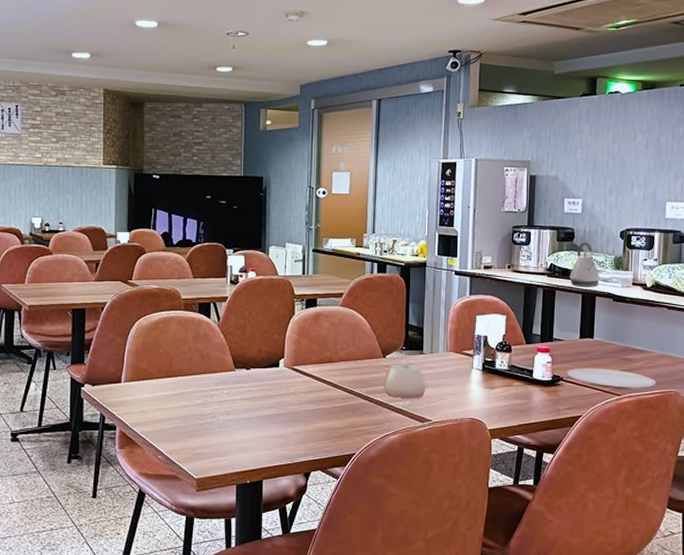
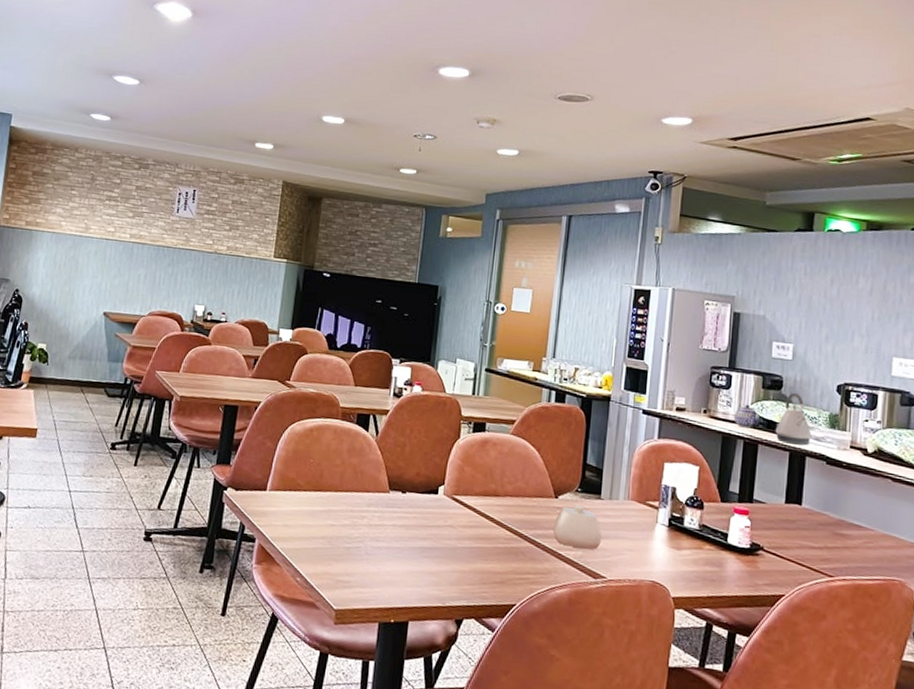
teapot: none [534,256,556,277] -> present [733,404,759,429]
plate: present [566,368,656,389] -> none [768,538,877,572]

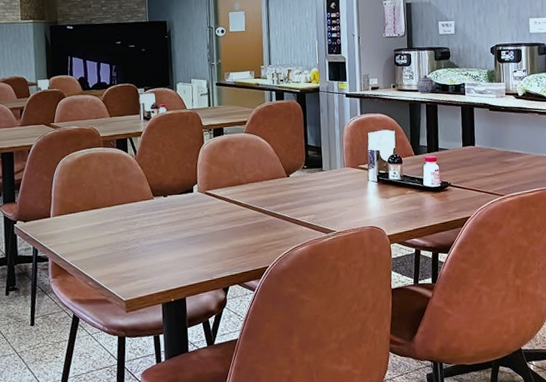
sugar bowl: present [552,505,602,550] -> none [288,179,328,213]
kettle: present [775,392,812,446] -> none [448,59,476,100]

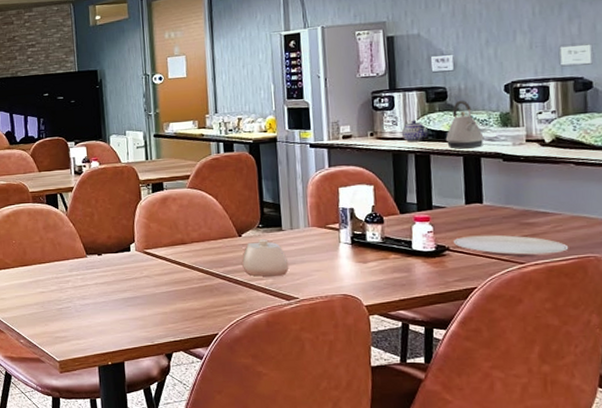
sugar bowl: none [288,179,328,213] -> present [241,239,289,277]
kettle: none [448,59,476,100] -> present [445,100,484,149]
plate: none [453,172,534,190] -> present [453,235,569,257]

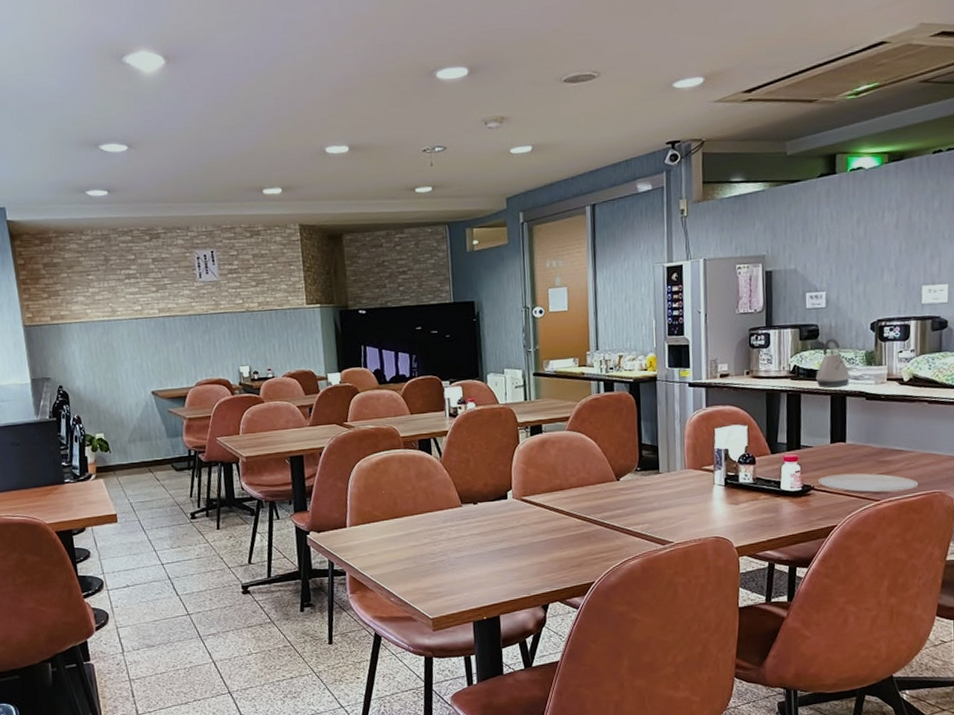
sugar bowl: present [241,239,289,277] -> none [618,483,665,522]
teapot: present [401,120,428,143] -> none [775,358,800,381]

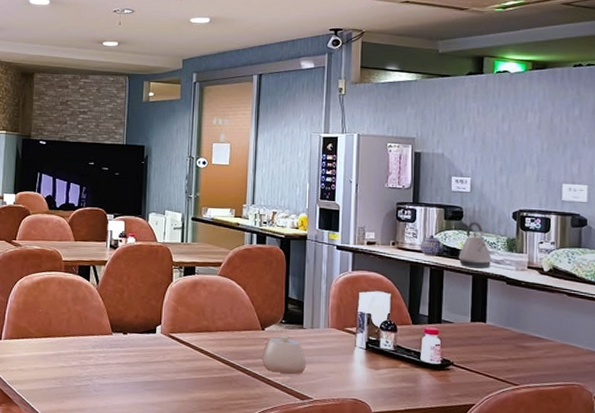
sugar bowl: none [618,483,665,522] -> present [261,335,306,374]
teapot: none [775,358,800,381] -> present [420,234,443,257]
plate: present [817,473,919,495] -> none [457,353,557,380]

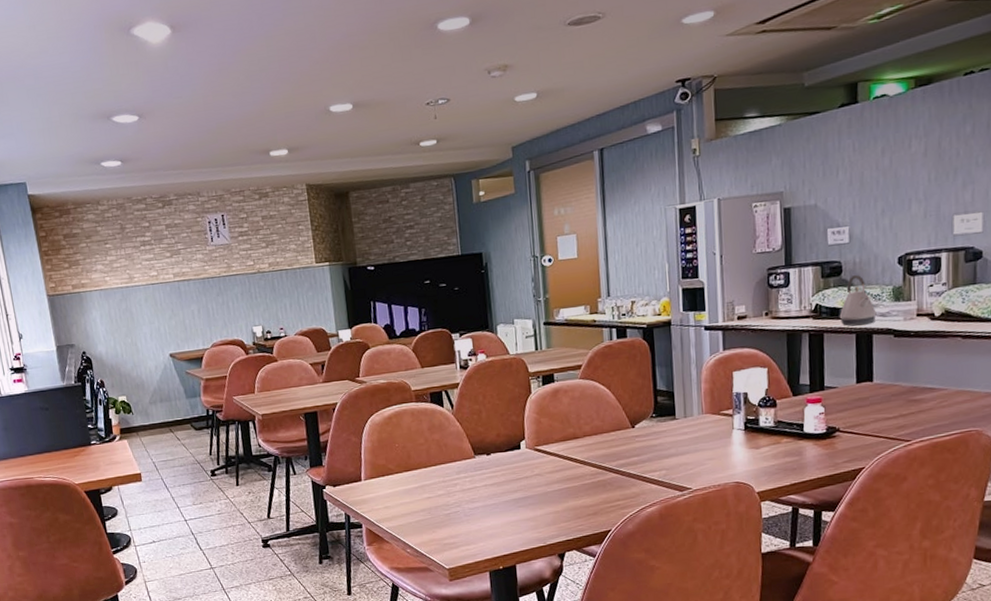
sugar bowl: present [261,335,306,374] -> none [634,429,683,469]
teapot: present [420,234,443,257] -> none [796,297,822,321]

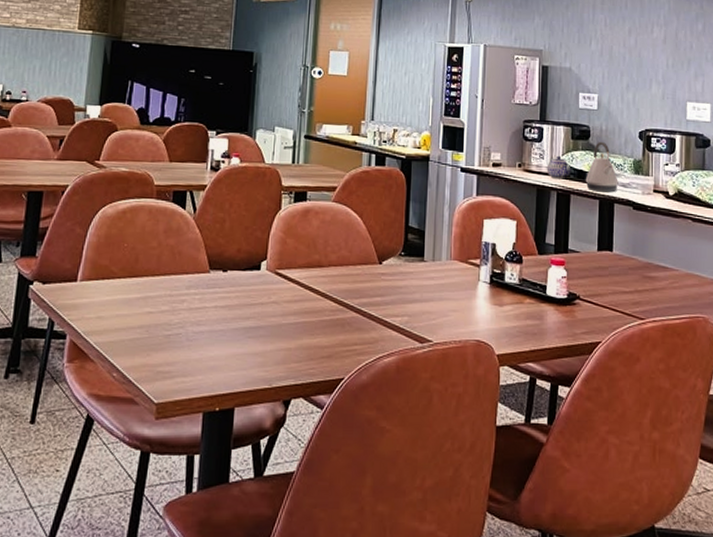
teapot: none [796,297,822,321] -> present [546,155,570,180]

